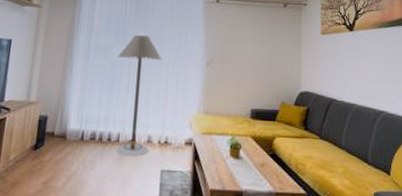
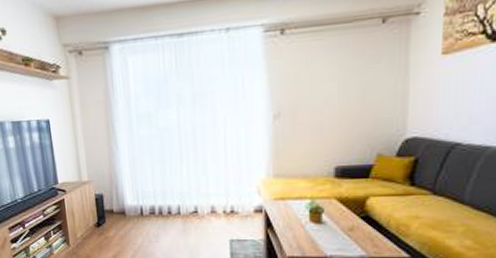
floor lamp: present [116,34,162,157] -> none [164,93,216,228]

